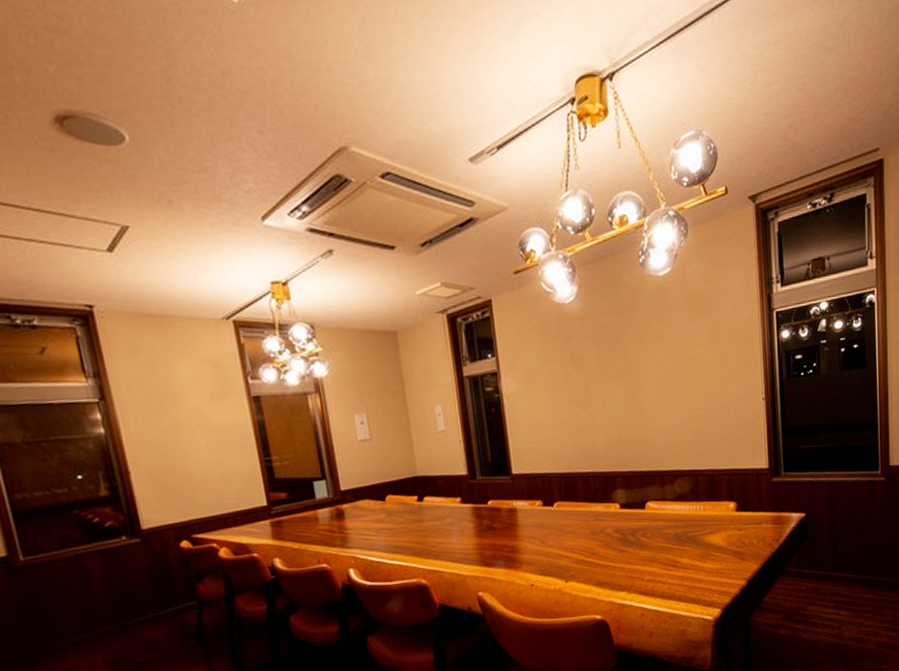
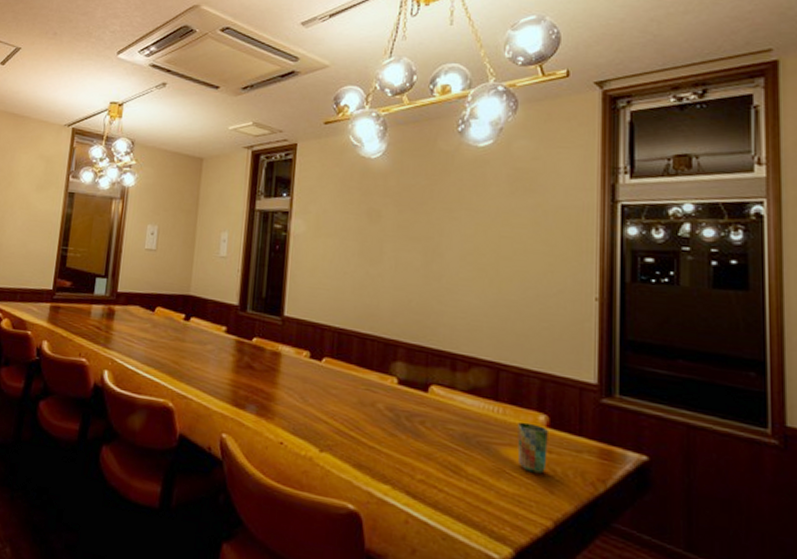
cup: none [715,511,738,549] -> present [517,422,548,474]

